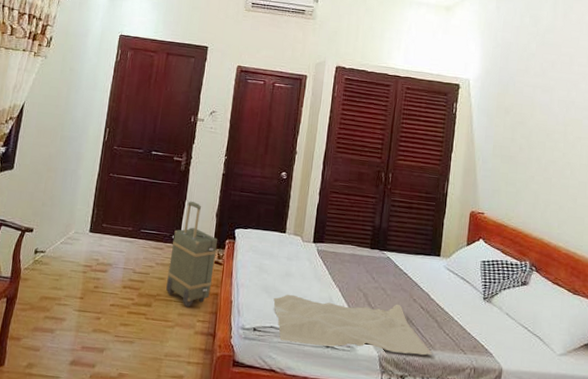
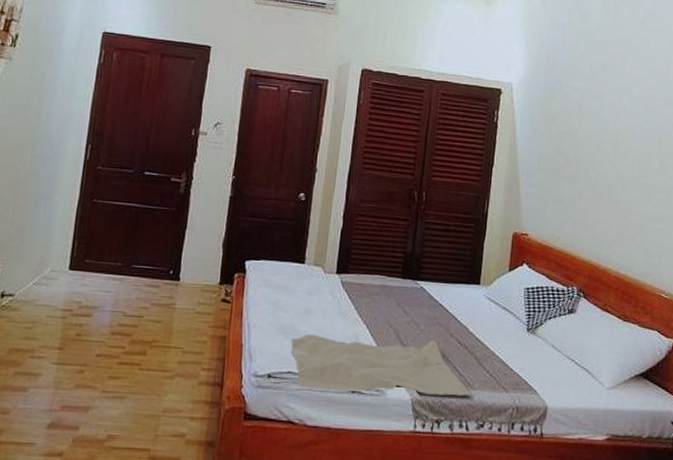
suitcase: present [165,201,218,307] -> none [163,230,226,354]

